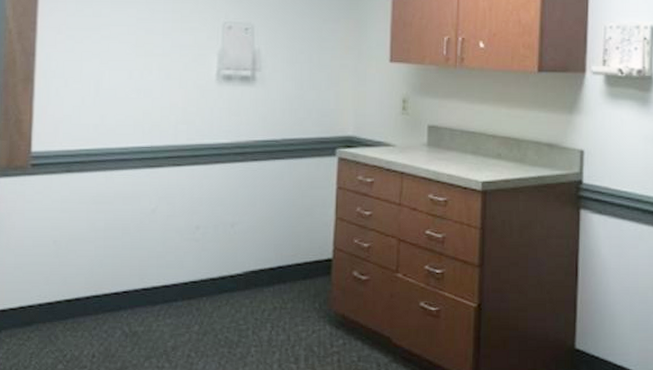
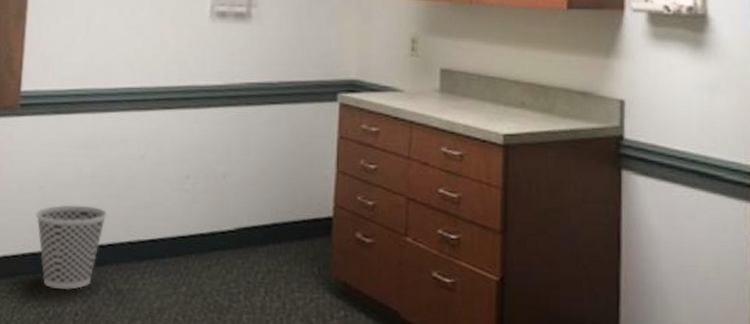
wastebasket: none [49,256,121,335] -> present [35,204,107,291]

